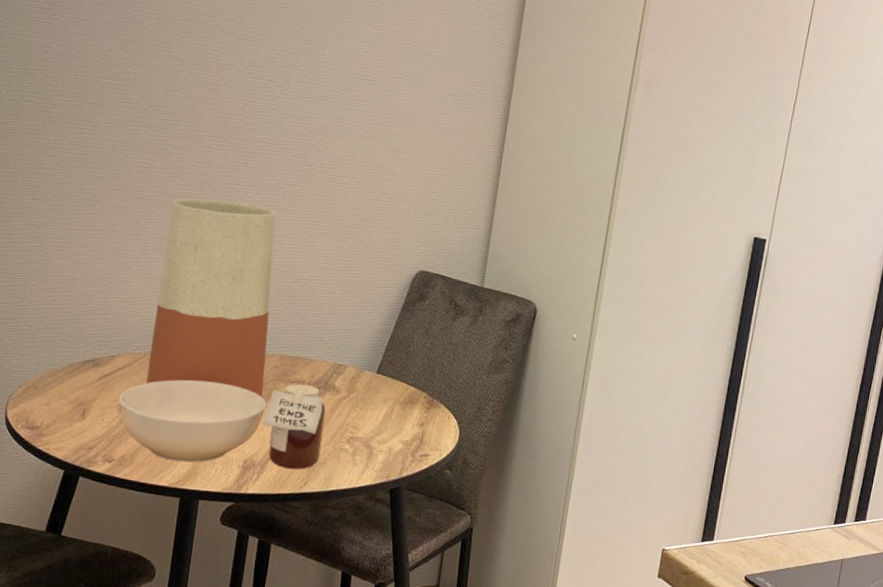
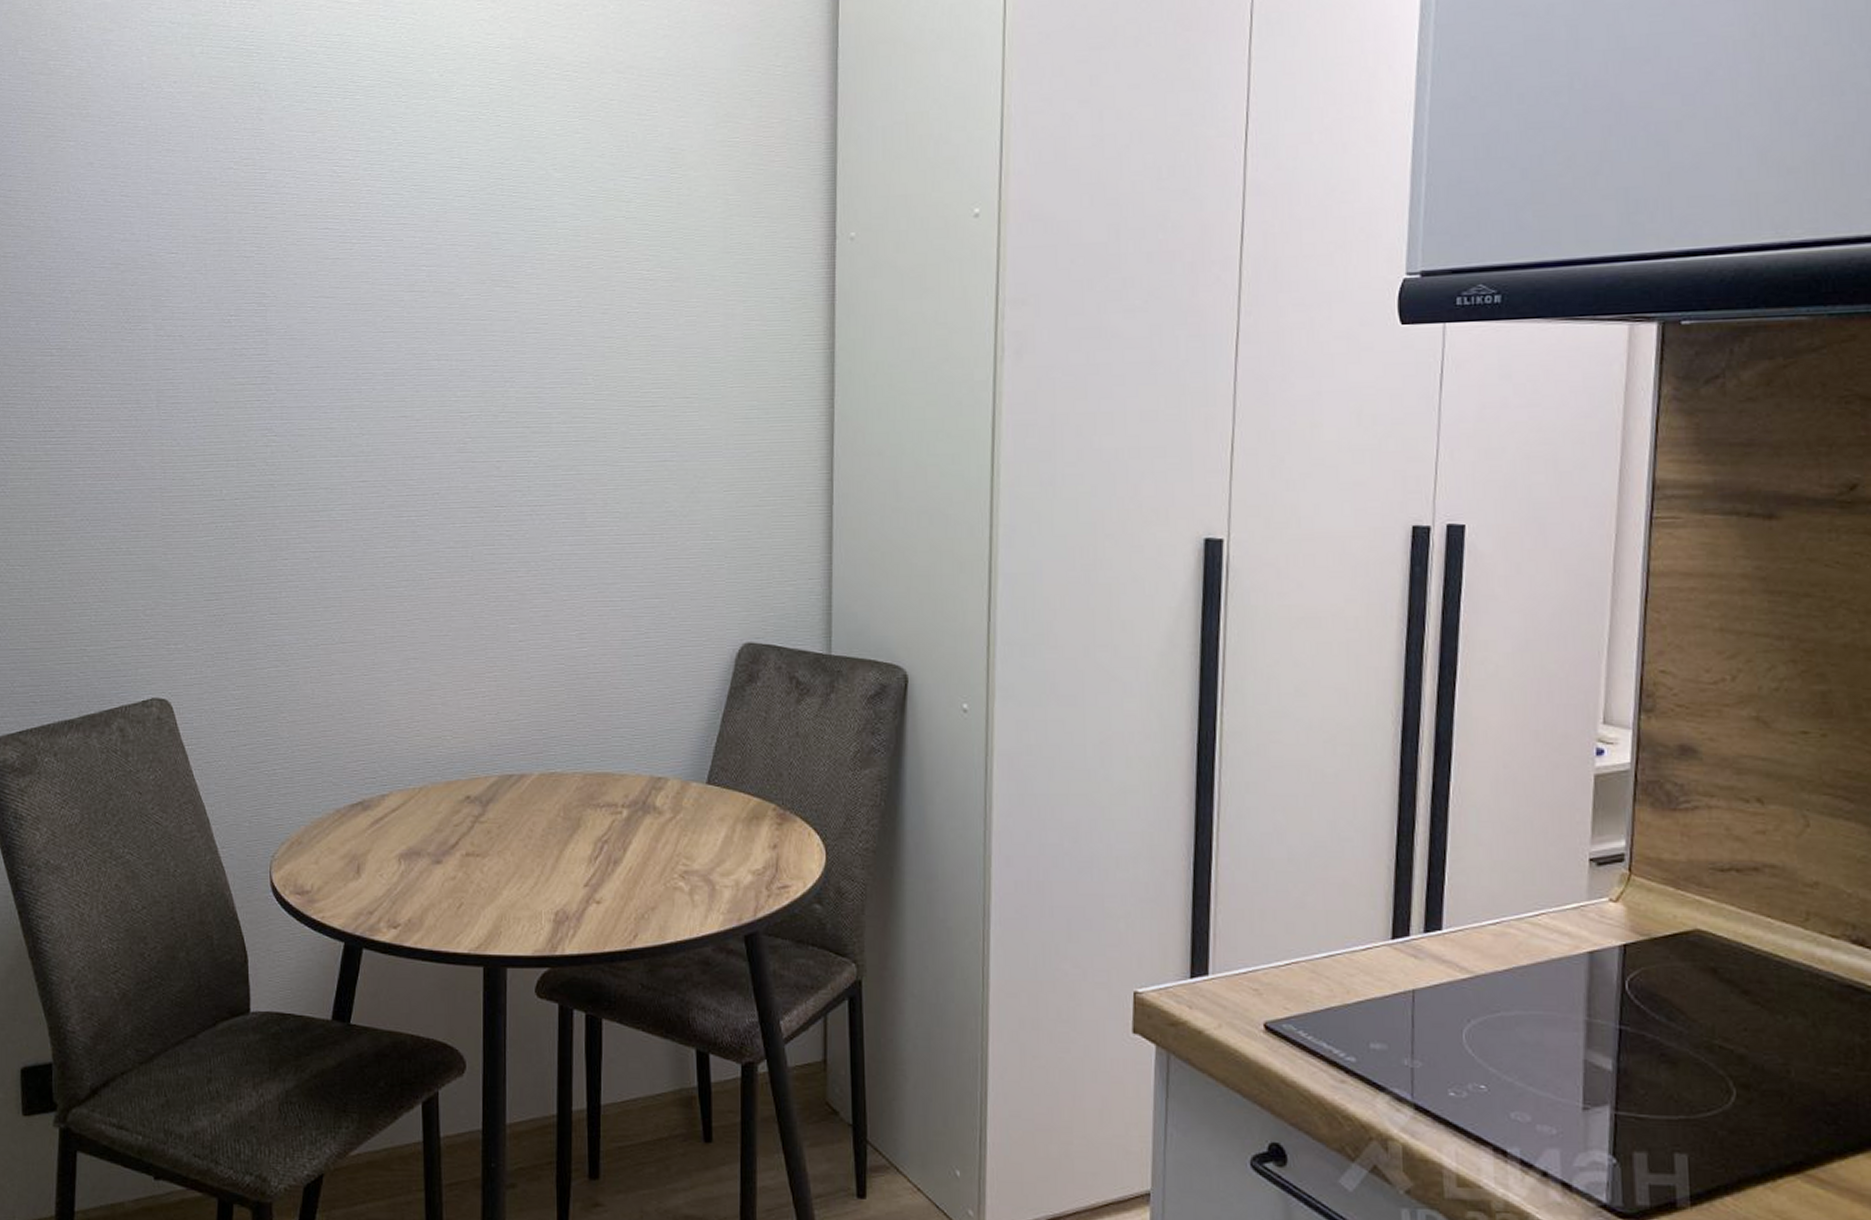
bowl: present [118,379,267,463] -> none [396,815,574,921]
vase: present [146,198,277,398] -> none [425,585,567,830]
jar: present [261,384,326,470] -> none [570,809,649,919]

